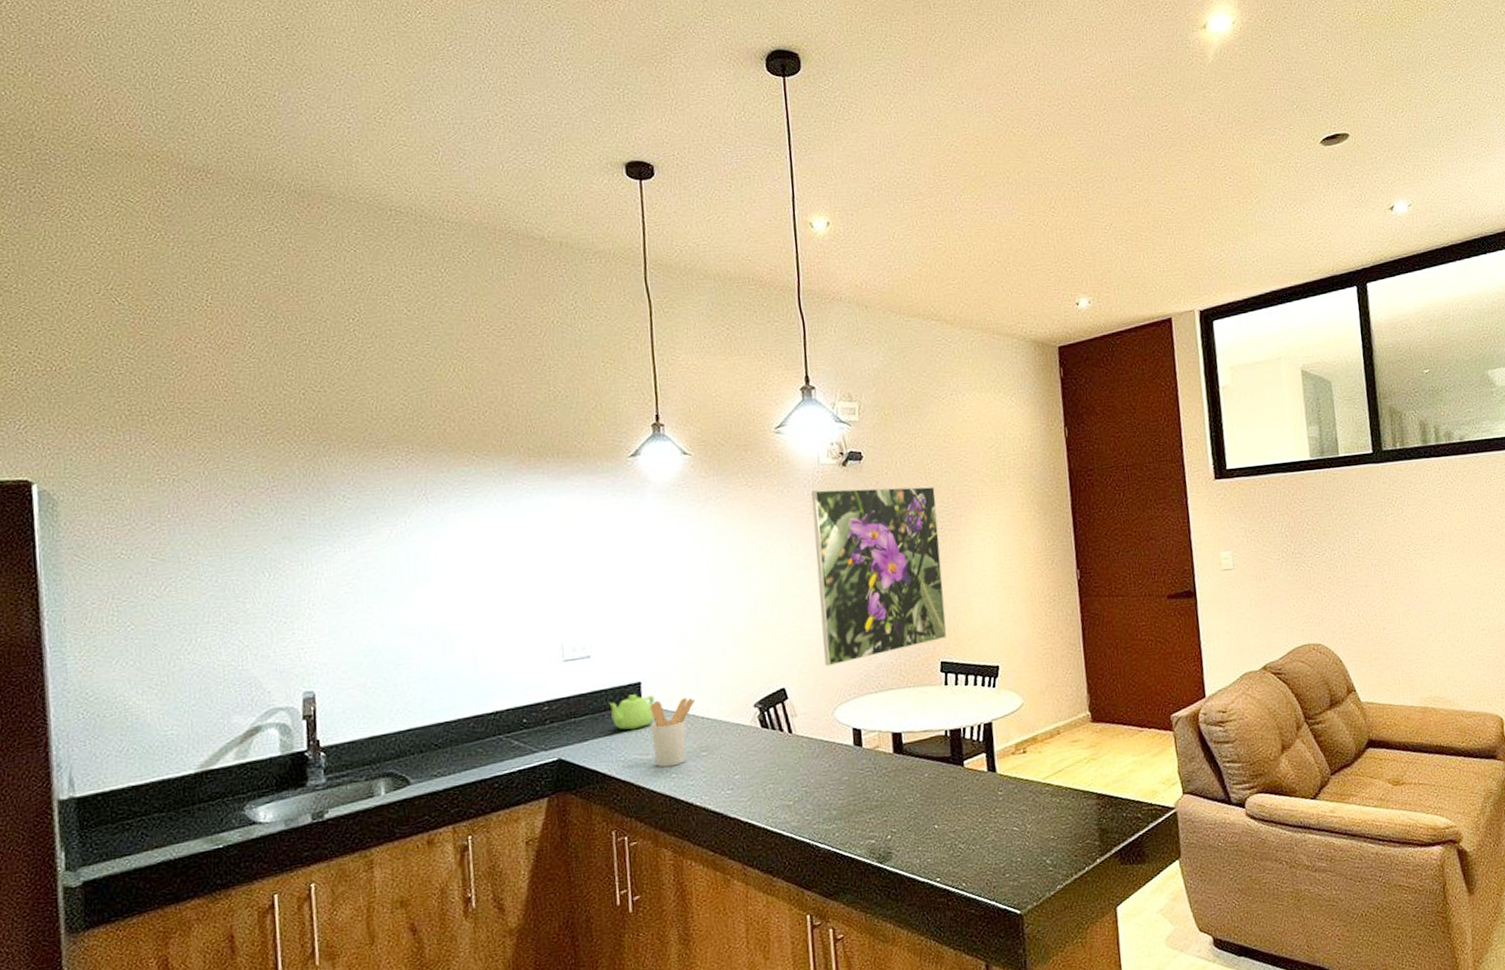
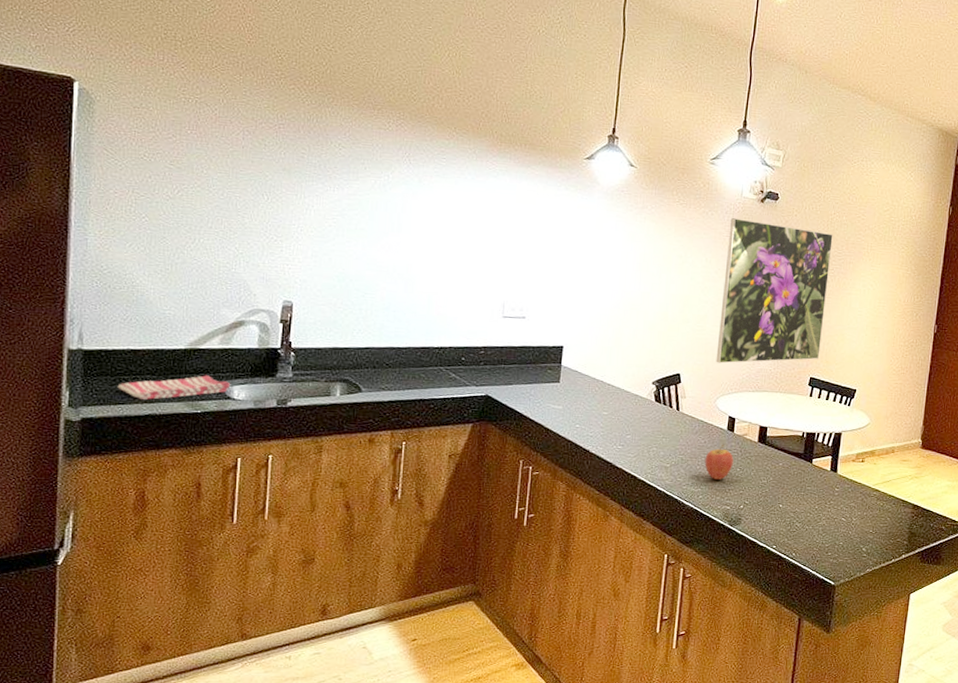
dish towel: none [120,800,253,846] -> present [117,375,230,401]
teapot: present [609,694,655,730] -> none [534,355,573,384]
utensil holder: present [649,698,695,768] -> none [565,363,605,419]
fruit: none [833,763,869,810] -> present [705,444,734,480]

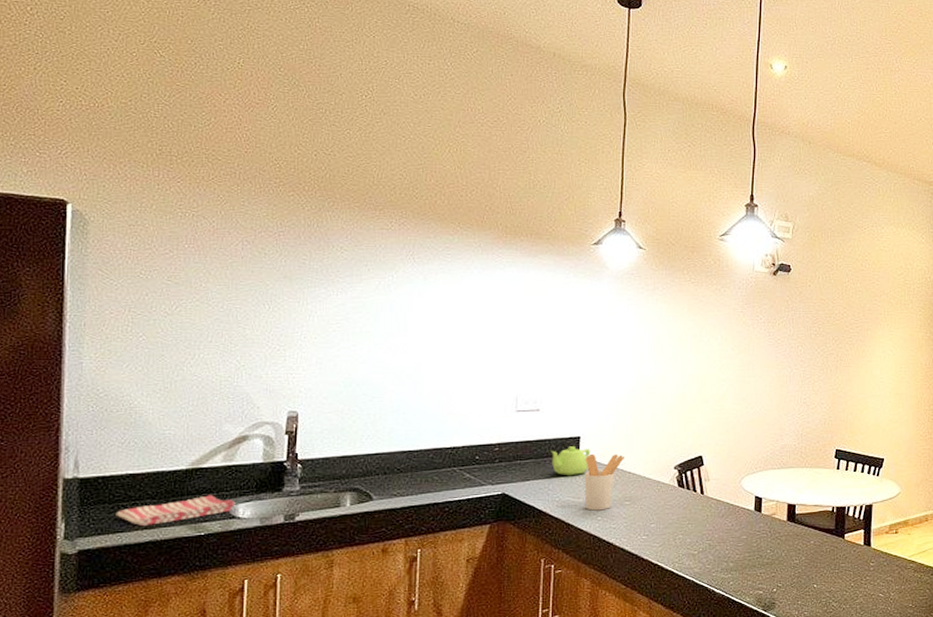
teapot: none [534,355,573,384] -> present [551,446,591,476]
utensil holder: none [565,363,605,419] -> present [584,453,624,511]
fruit: present [705,444,734,480] -> none [733,526,763,564]
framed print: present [716,218,833,364] -> none [738,293,849,442]

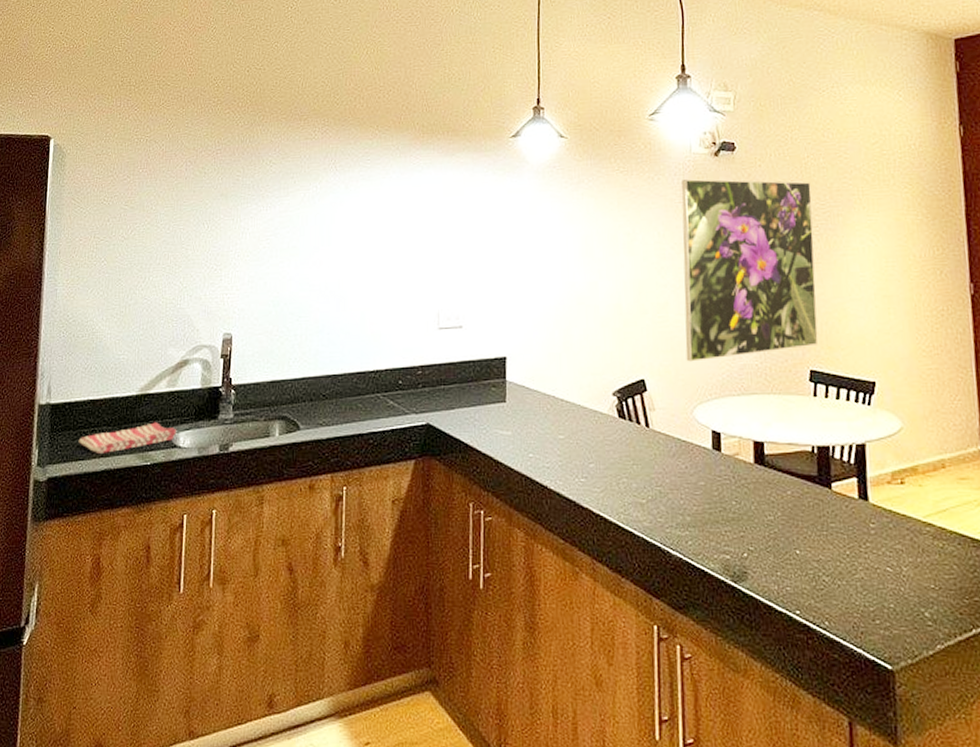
teapot: present [551,446,591,476] -> none [476,368,519,404]
utensil holder: present [584,453,624,511] -> none [512,377,555,446]
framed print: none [738,293,849,442] -> present [682,179,819,362]

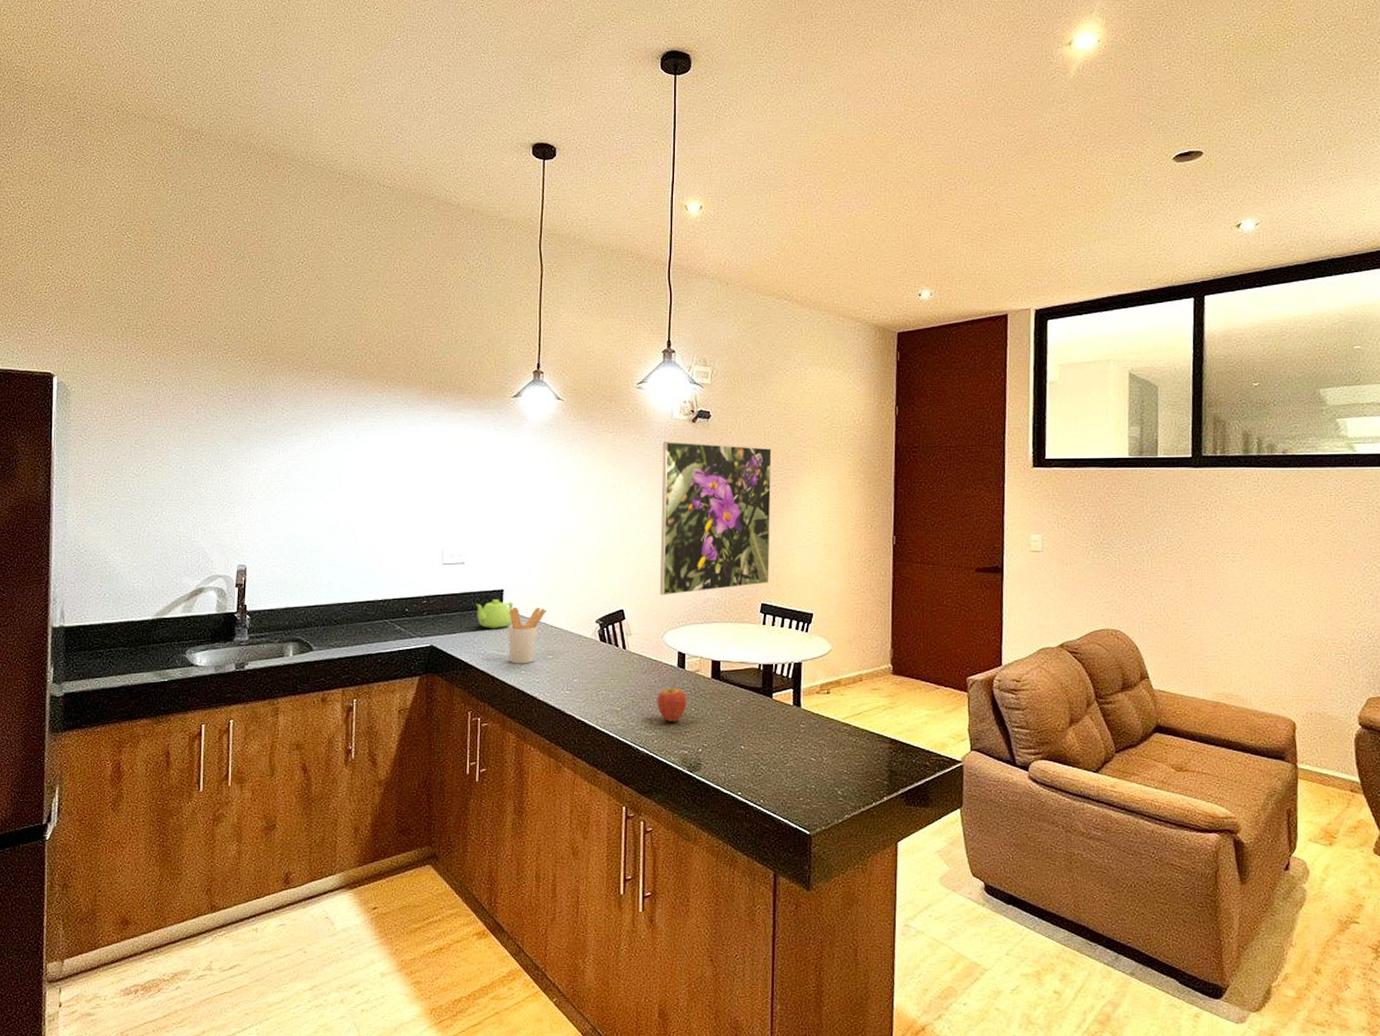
dish towel: present [78,422,176,455] -> none [94,644,193,673]
teapot: none [476,368,519,404] -> present [476,599,514,629]
utensil holder: none [512,377,555,446] -> present [508,607,546,664]
fruit: none [689,469,726,518] -> present [657,682,687,722]

